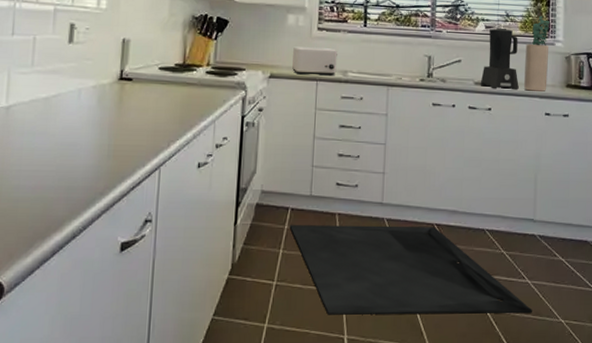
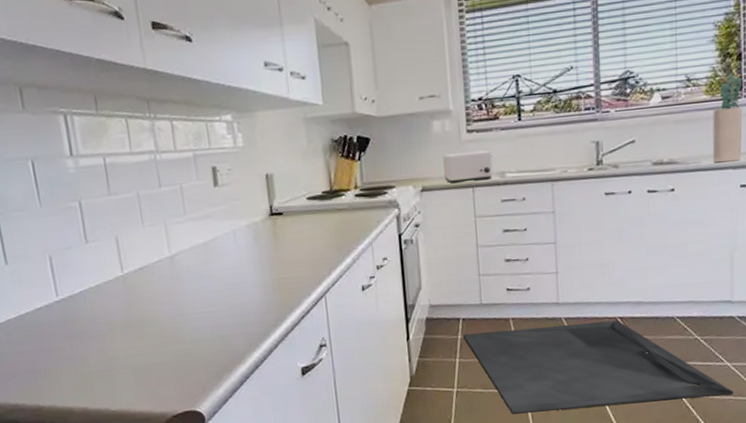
blender: present [480,27,519,90] -> none [659,95,707,168]

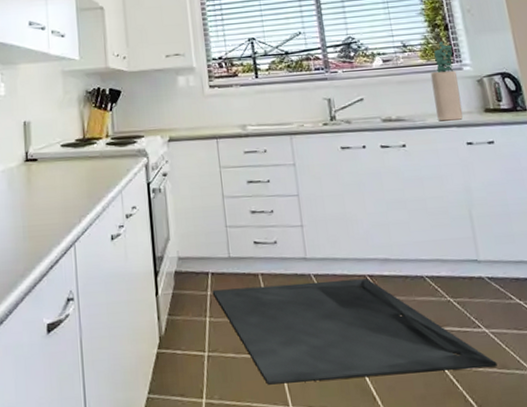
toaster: present [443,150,493,184] -> none [188,104,235,135]

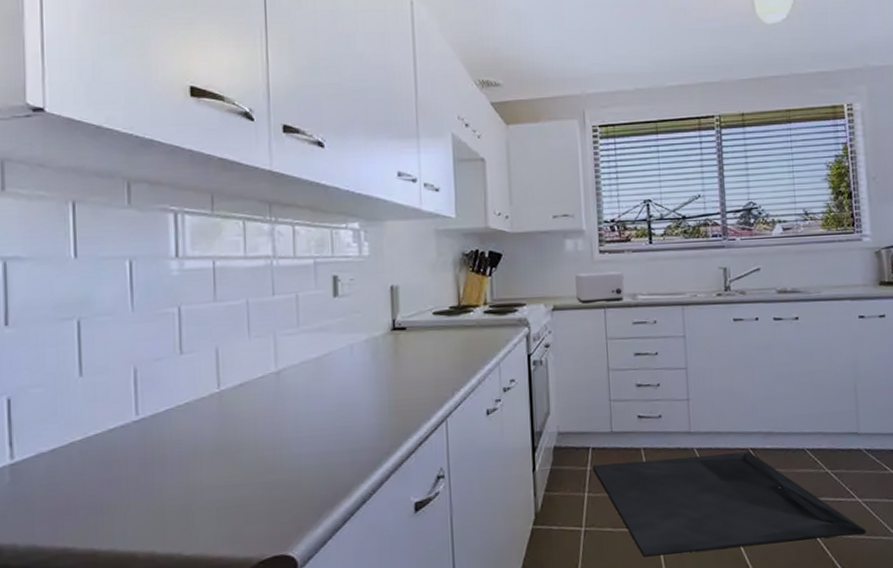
toaster: none [188,104,235,135] -> present [575,271,625,304]
vase: present [430,37,464,122] -> none [829,206,858,294]

